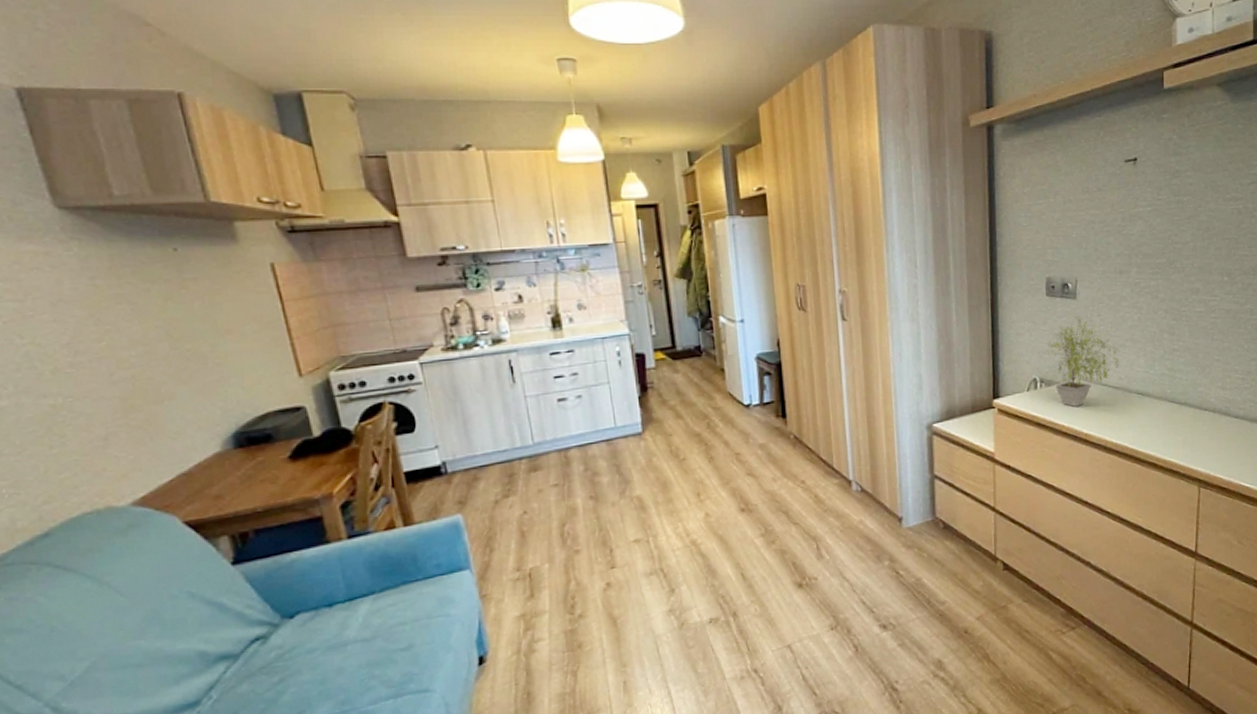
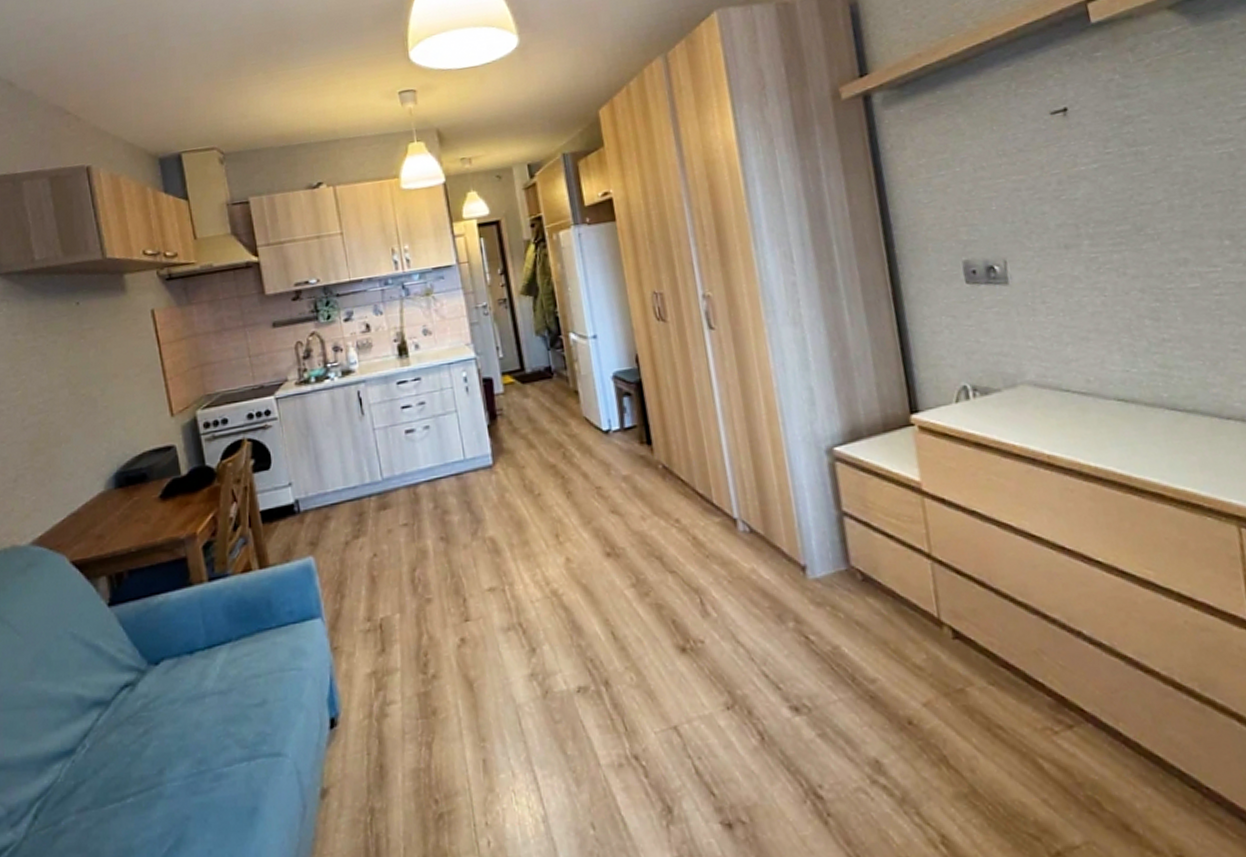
potted plant: present [1045,316,1120,407] -> none [975,305,1085,421]

